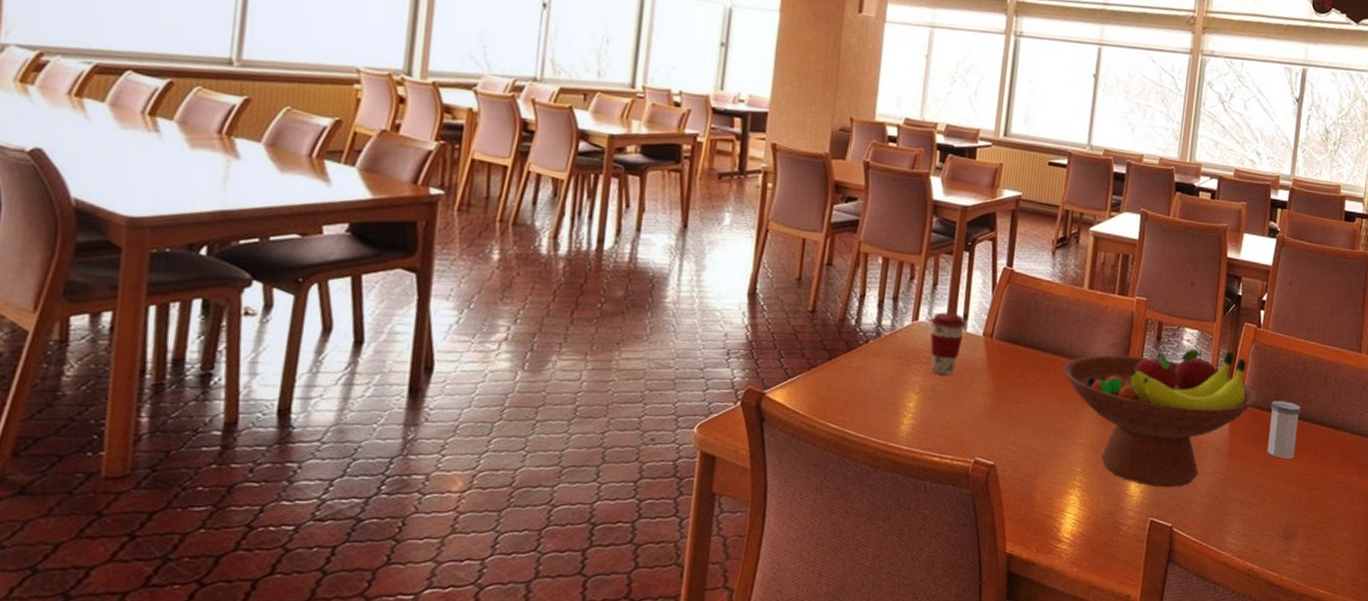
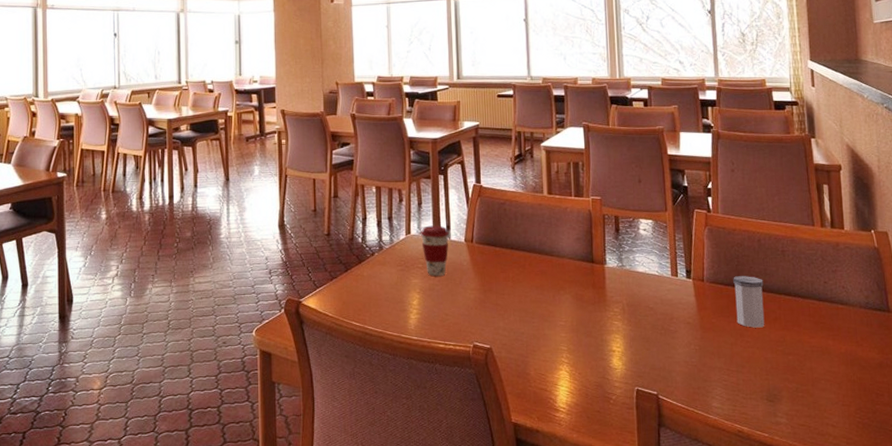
fruit bowl: present [1063,349,1257,488] -> none [536,236,718,360]

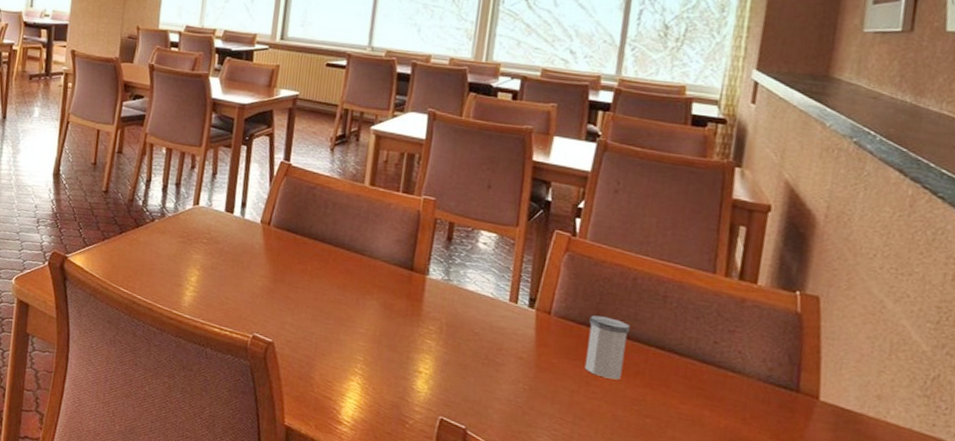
coffee cup: present [420,225,450,276] -> none [210,199,245,256]

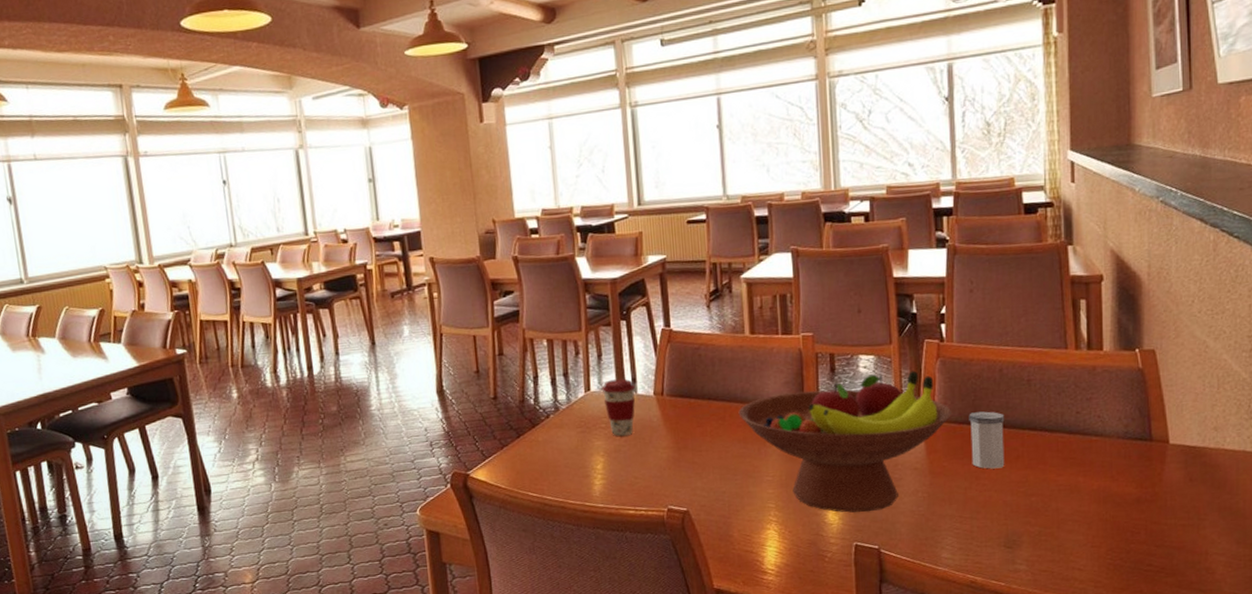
coffee cup: none [210,199,245,256] -> present [601,378,636,436]
fruit bowl: none [342,250,571,391] -> present [738,370,951,513]

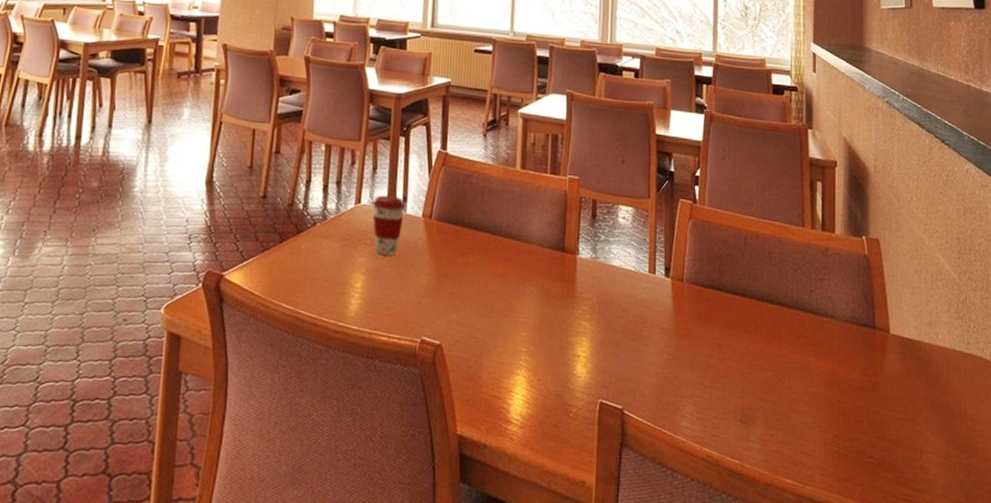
fruit bowl: present [738,370,951,513] -> none [501,226,699,369]
salt shaker: present [969,411,1005,469] -> none [714,278,747,338]

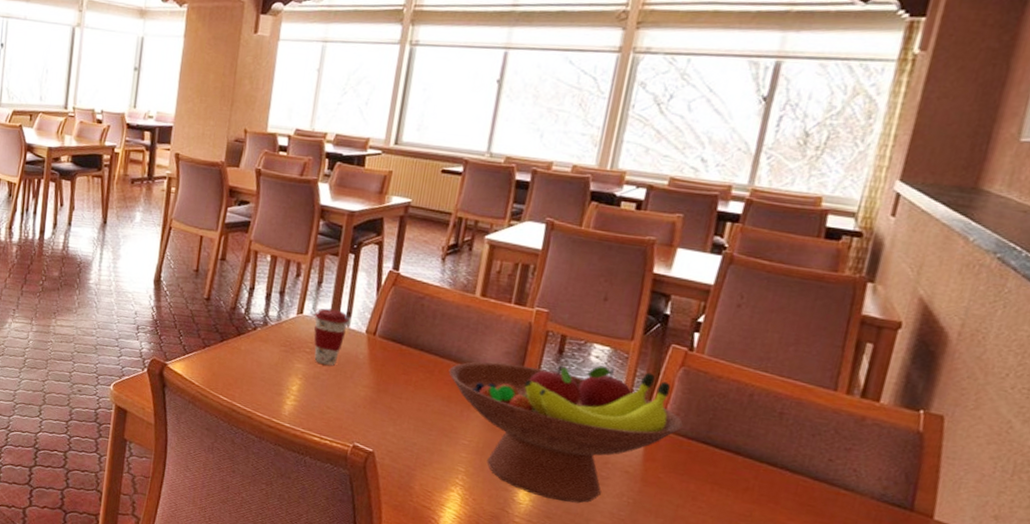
fruit bowl: none [501,226,699,369] -> present [448,361,683,503]

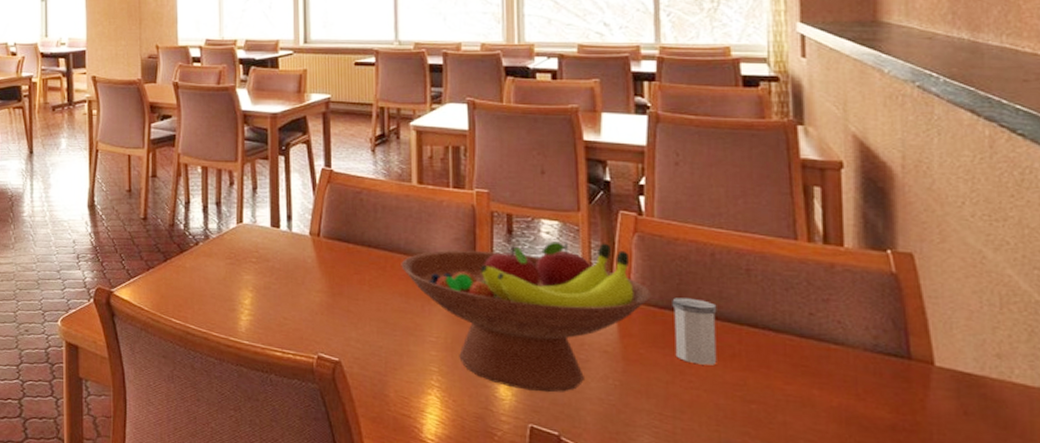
coffee cup: present [314,308,350,365] -> none [254,214,291,273]
salt shaker: none [692,430,743,496] -> present [672,298,717,365]

